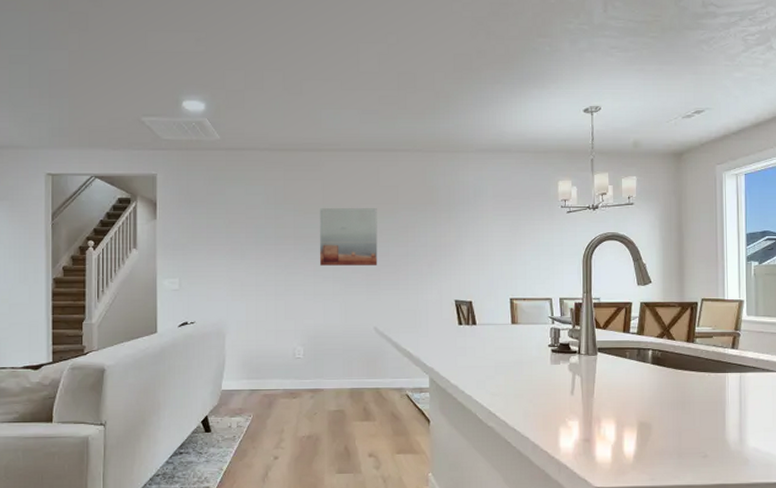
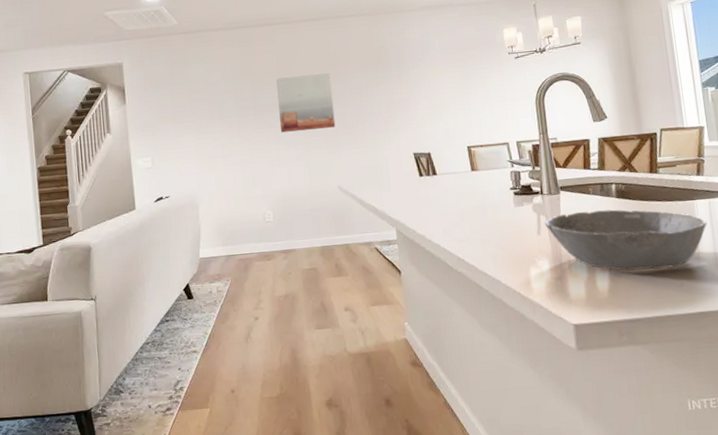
bowl: none [578,375,736,438] -> present [544,209,707,271]

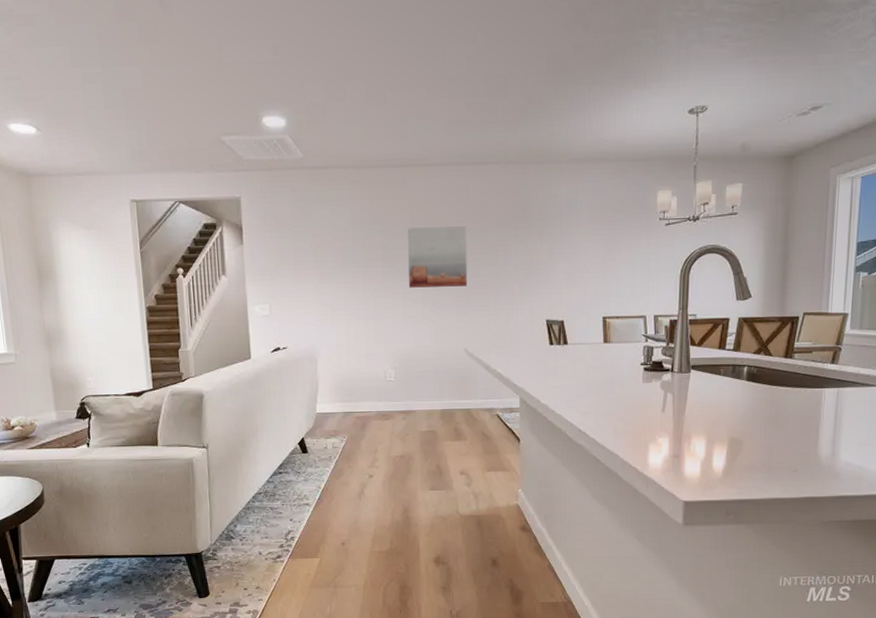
bowl: present [544,209,707,271] -> none [670,392,832,454]

